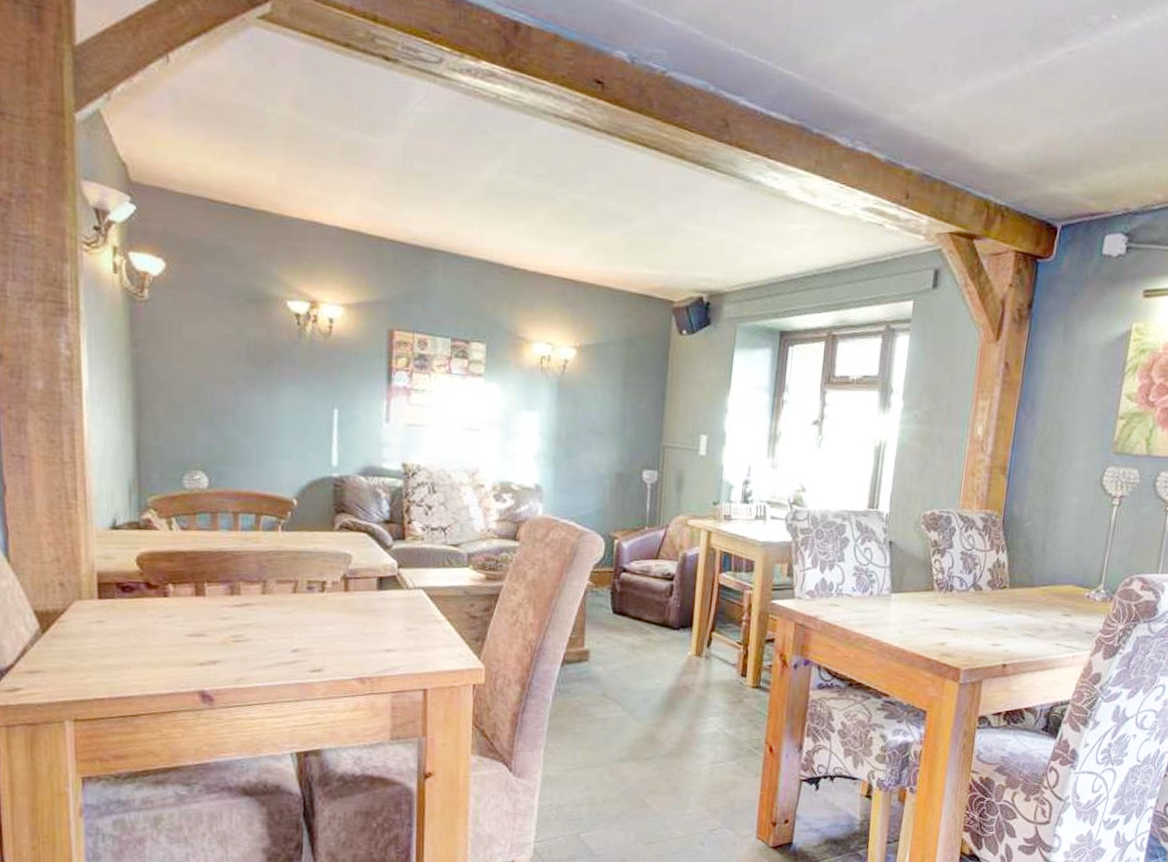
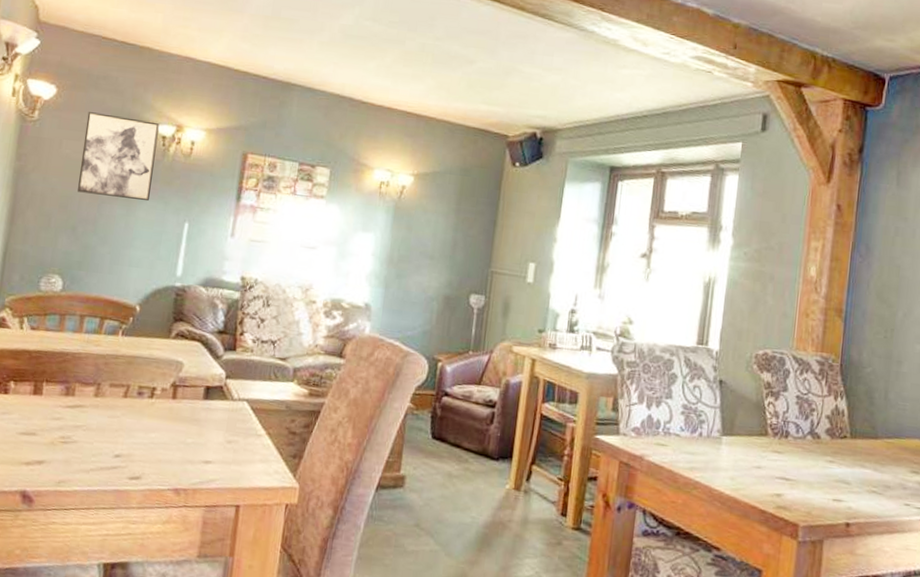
wall art: none [206,288,290,387] -> present [77,112,159,202]

